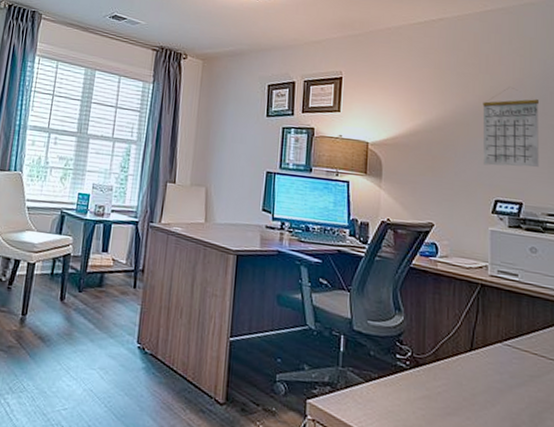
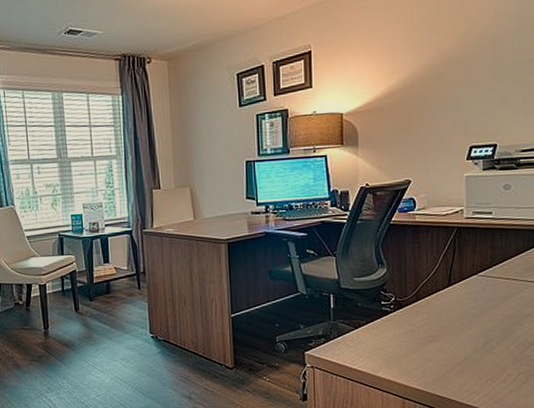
calendar: present [482,87,540,167] -> none [456,27,515,114]

